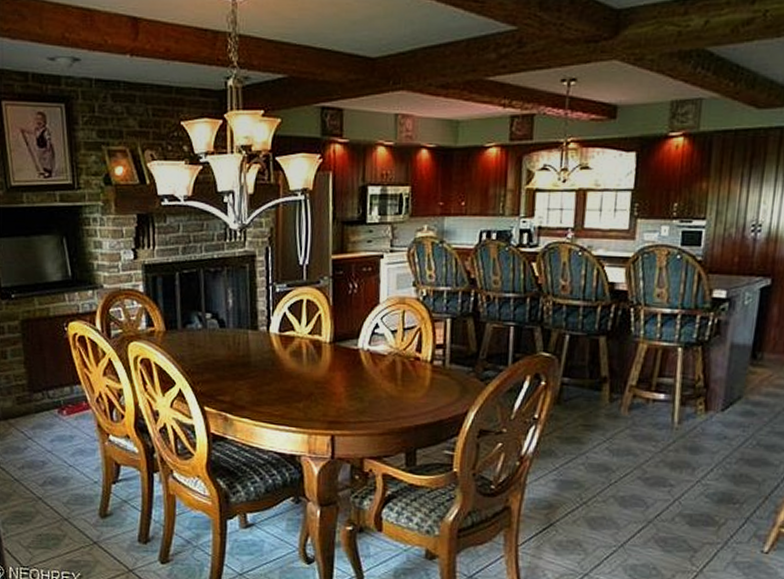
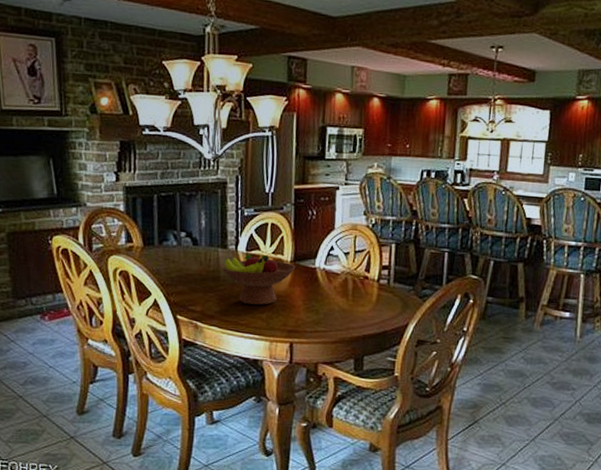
fruit bowl: none [251,335,336,393] -> present [220,254,296,305]

